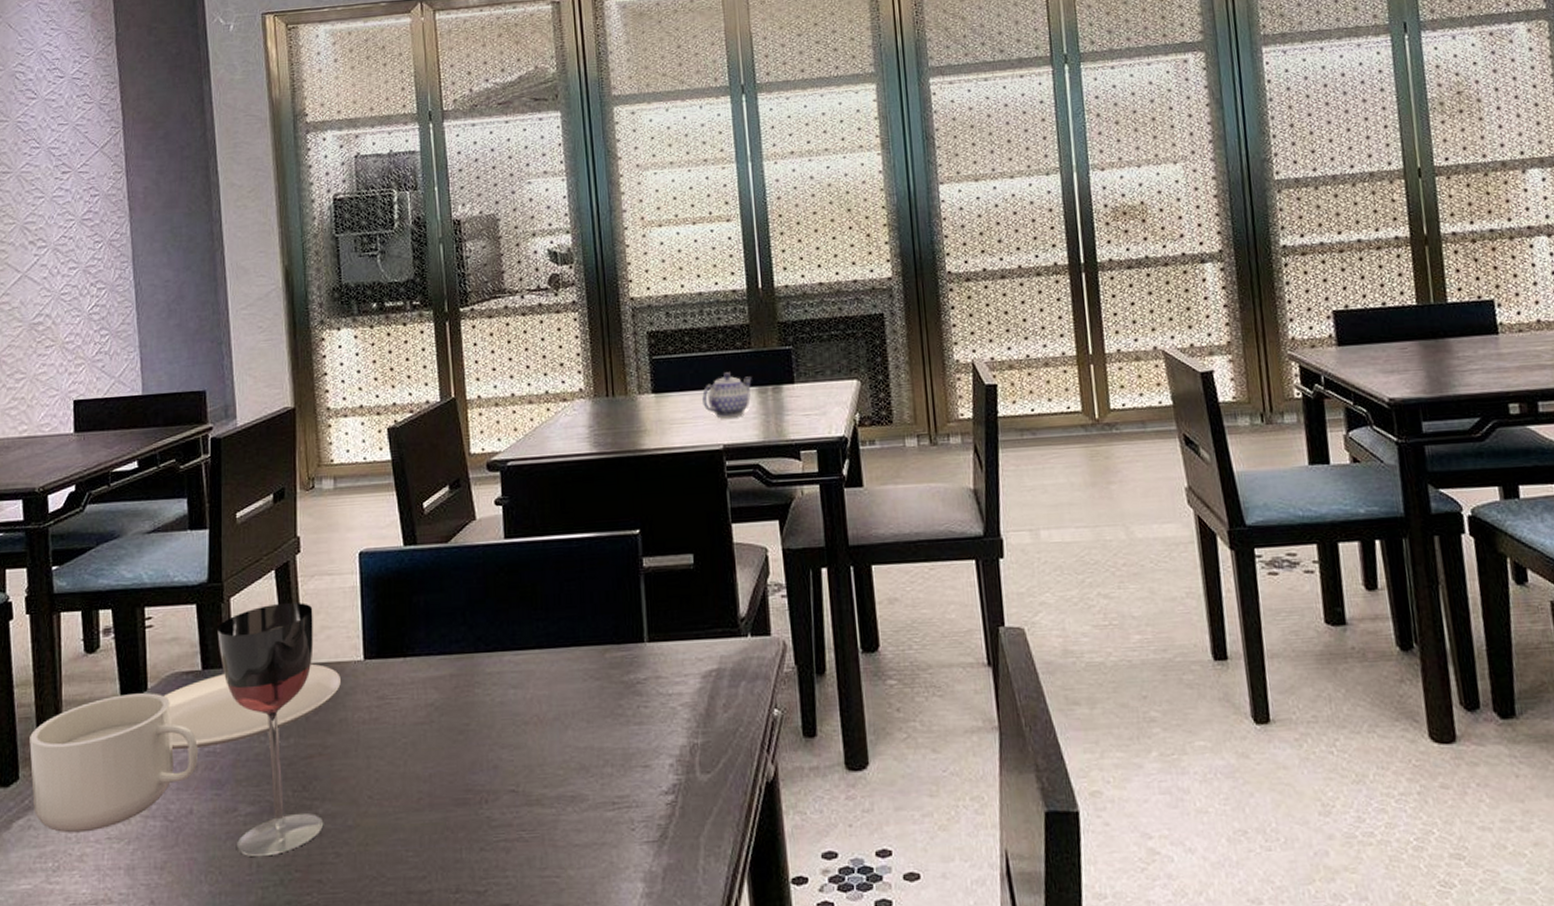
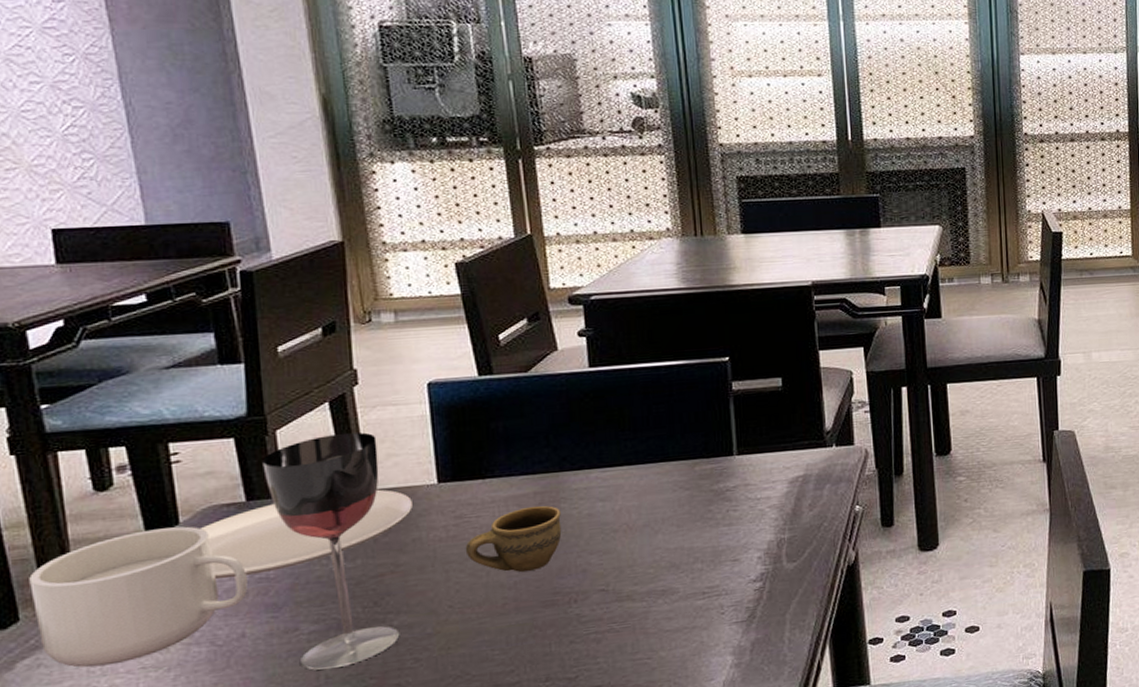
cup: none [385,689,475,763] -> present [465,505,562,572]
teapot: present [702,372,752,418] -> none [792,216,841,258]

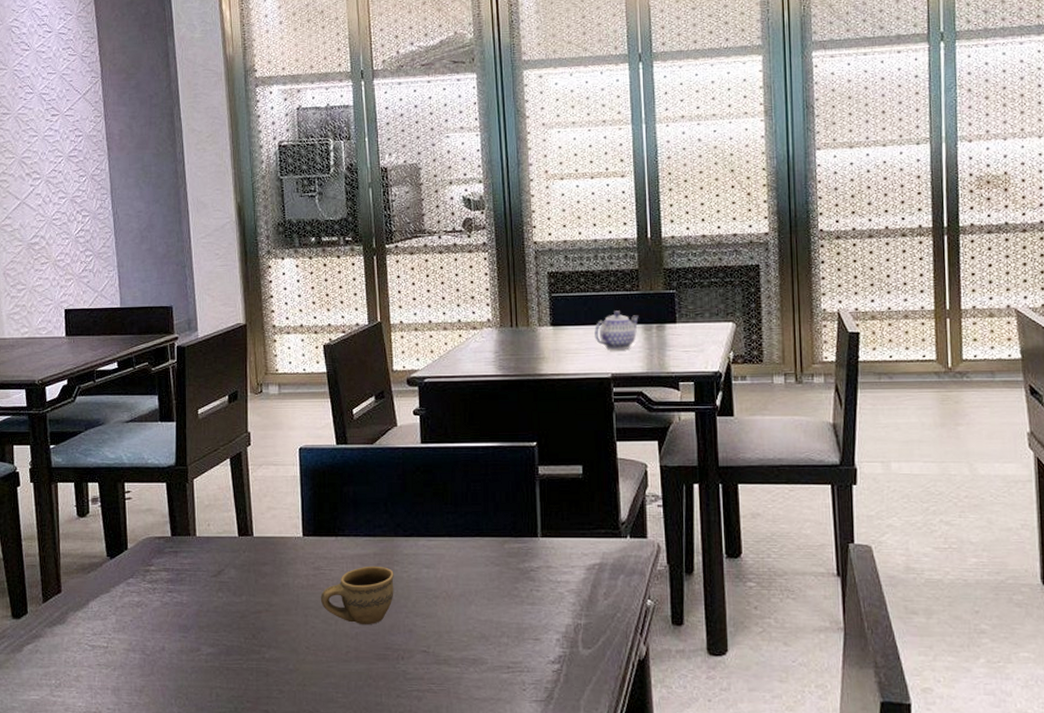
cup: present [29,526,248,668] -> none [35,552,168,659]
plate: present [199,489,414,580] -> none [140,537,285,599]
wineglass: present [262,432,400,670] -> none [183,485,270,689]
teapot: none [792,216,841,258] -> present [594,310,639,351]

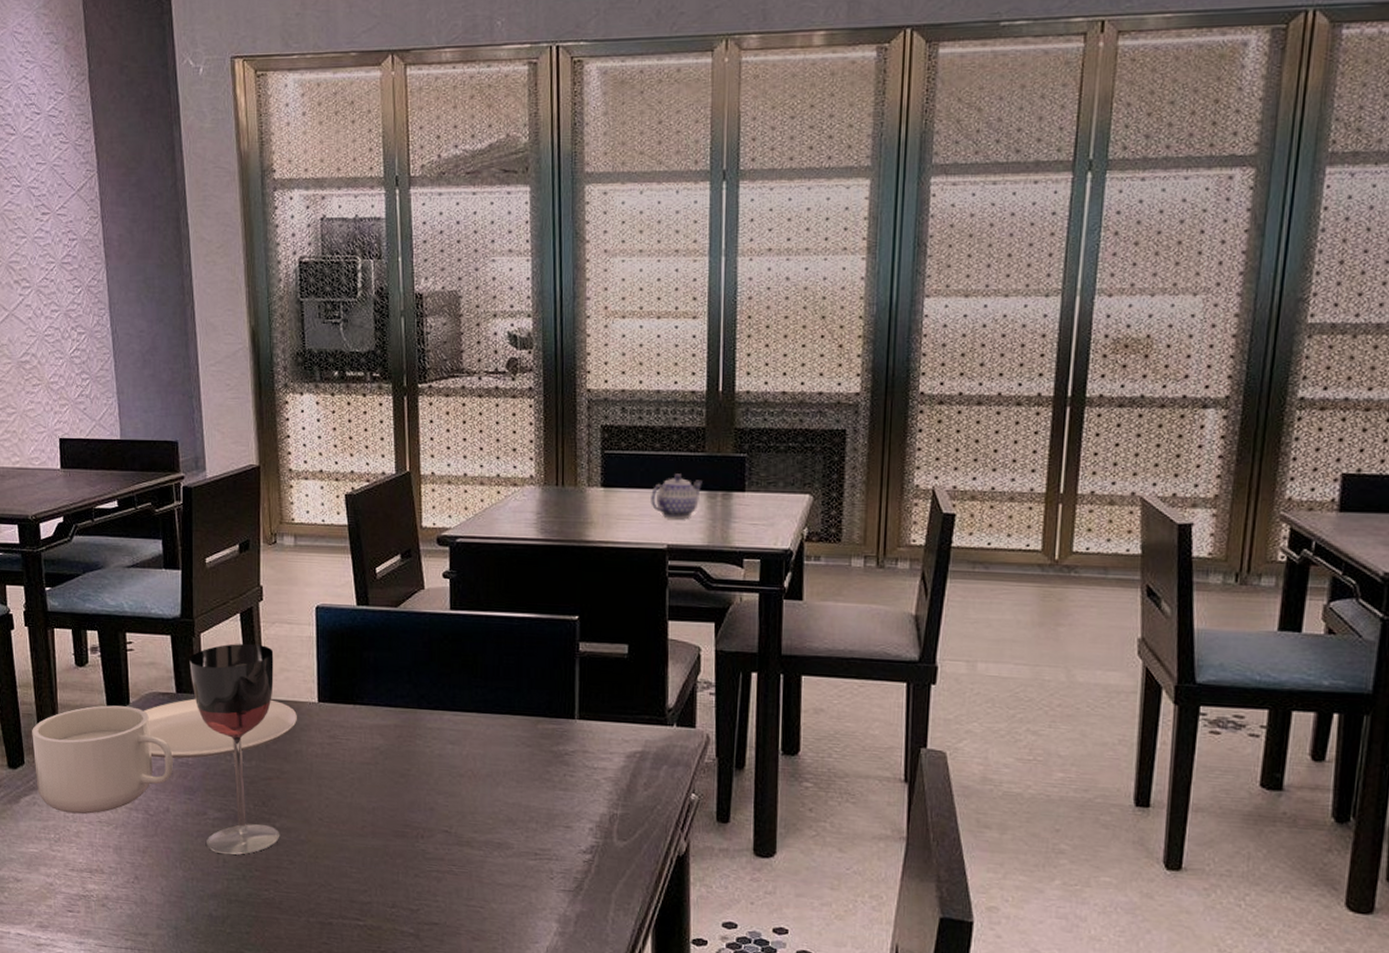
cup: none [35,552,168,659] -> present [32,705,173,815]
plate: none [140,537,285,599] -> present [143,698,298,759]
wineglass: none [183,485,270,689] -> present [189,643,280,855]
cup: present [320,566,394,624] -> none [335,738,416,800]

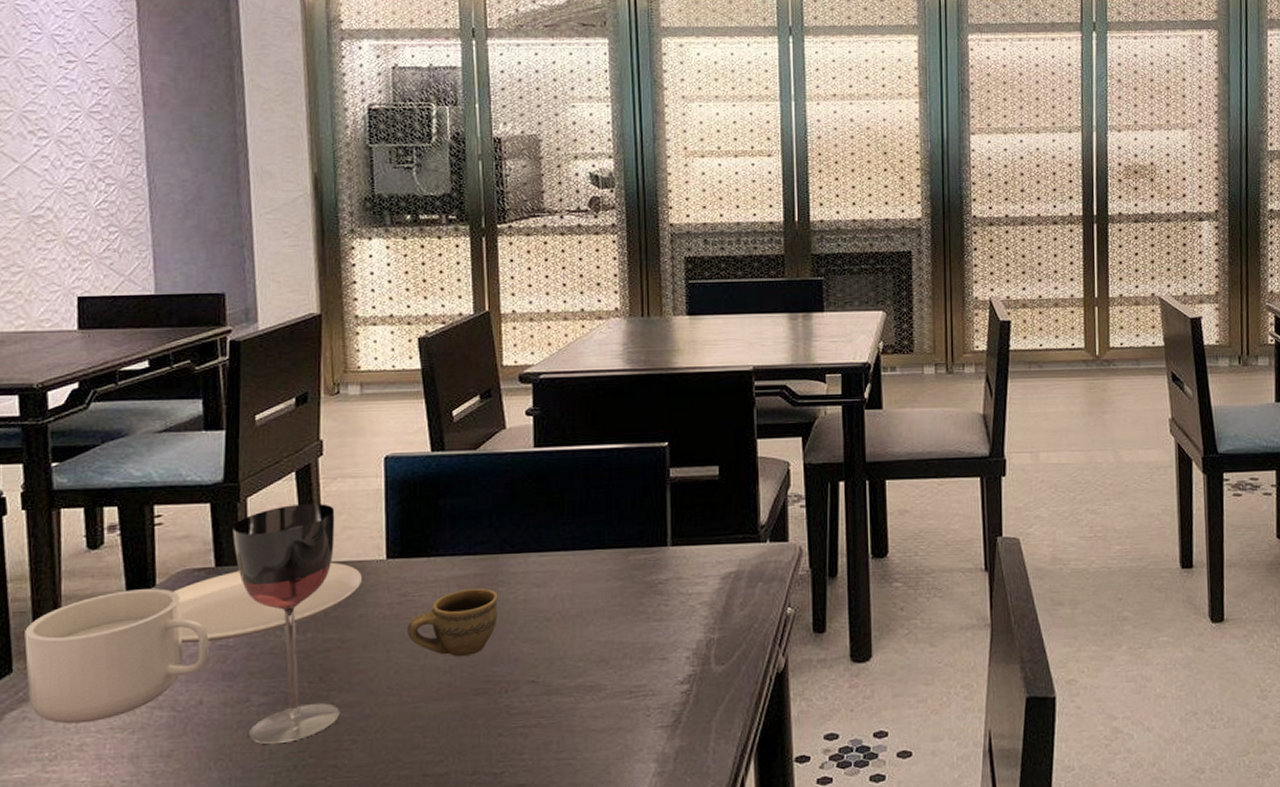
cup: none [335,738,416,800] -> present [406,588,498,656]
teapot: present [651,473,703,519] -> none [735,298,784,342]

